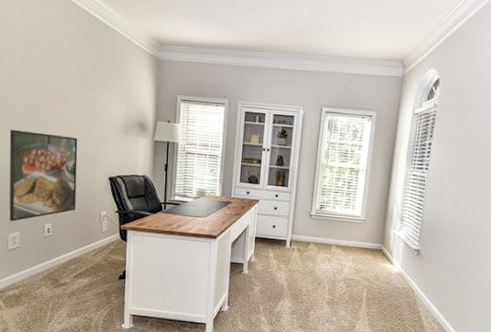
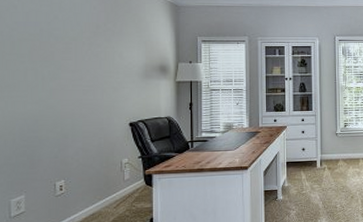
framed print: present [9,129,78,222] -> none [12,85,93,184]

